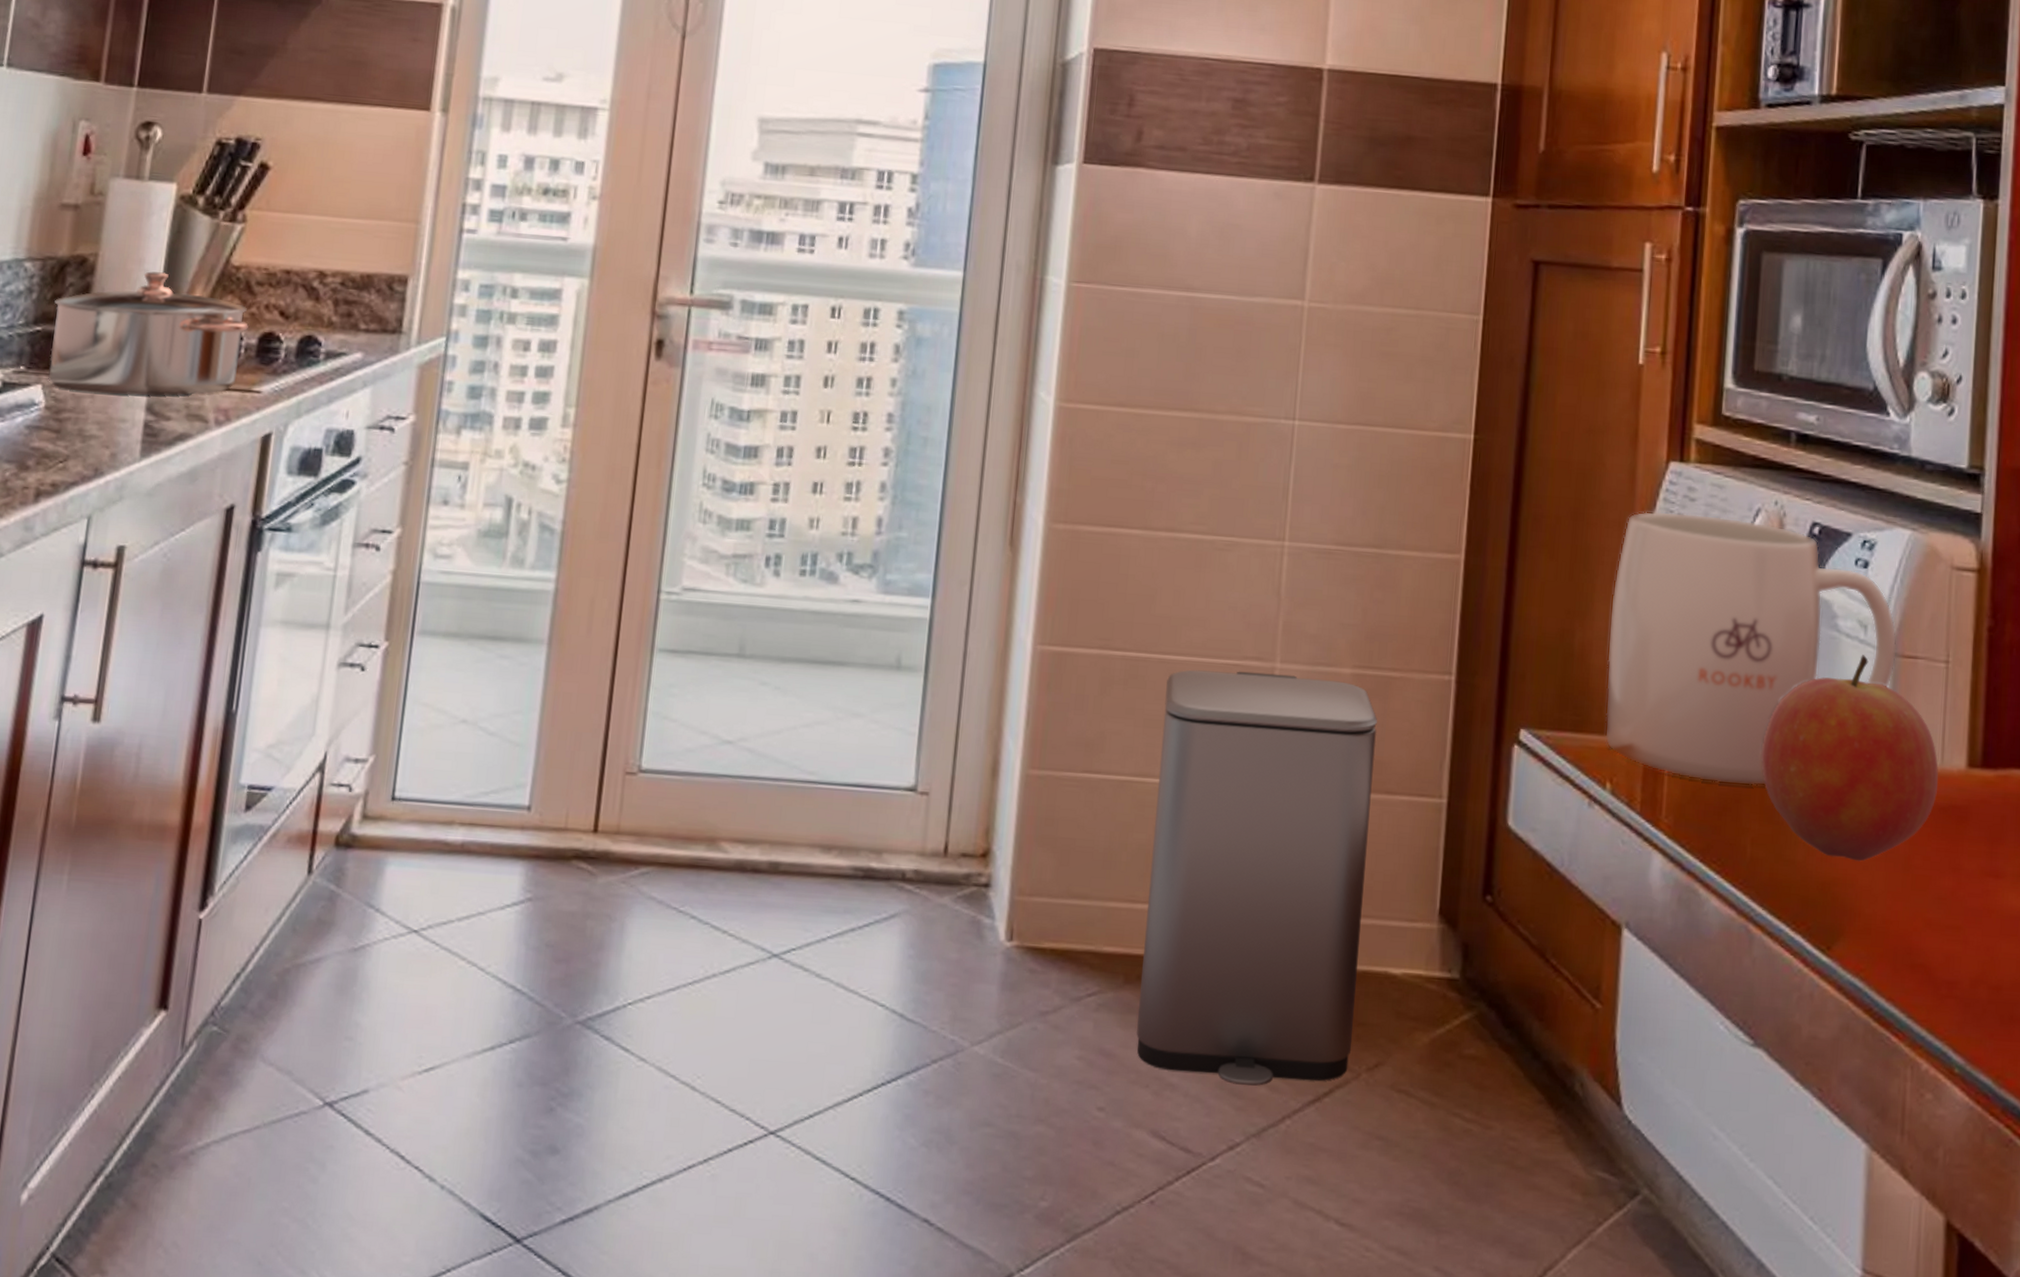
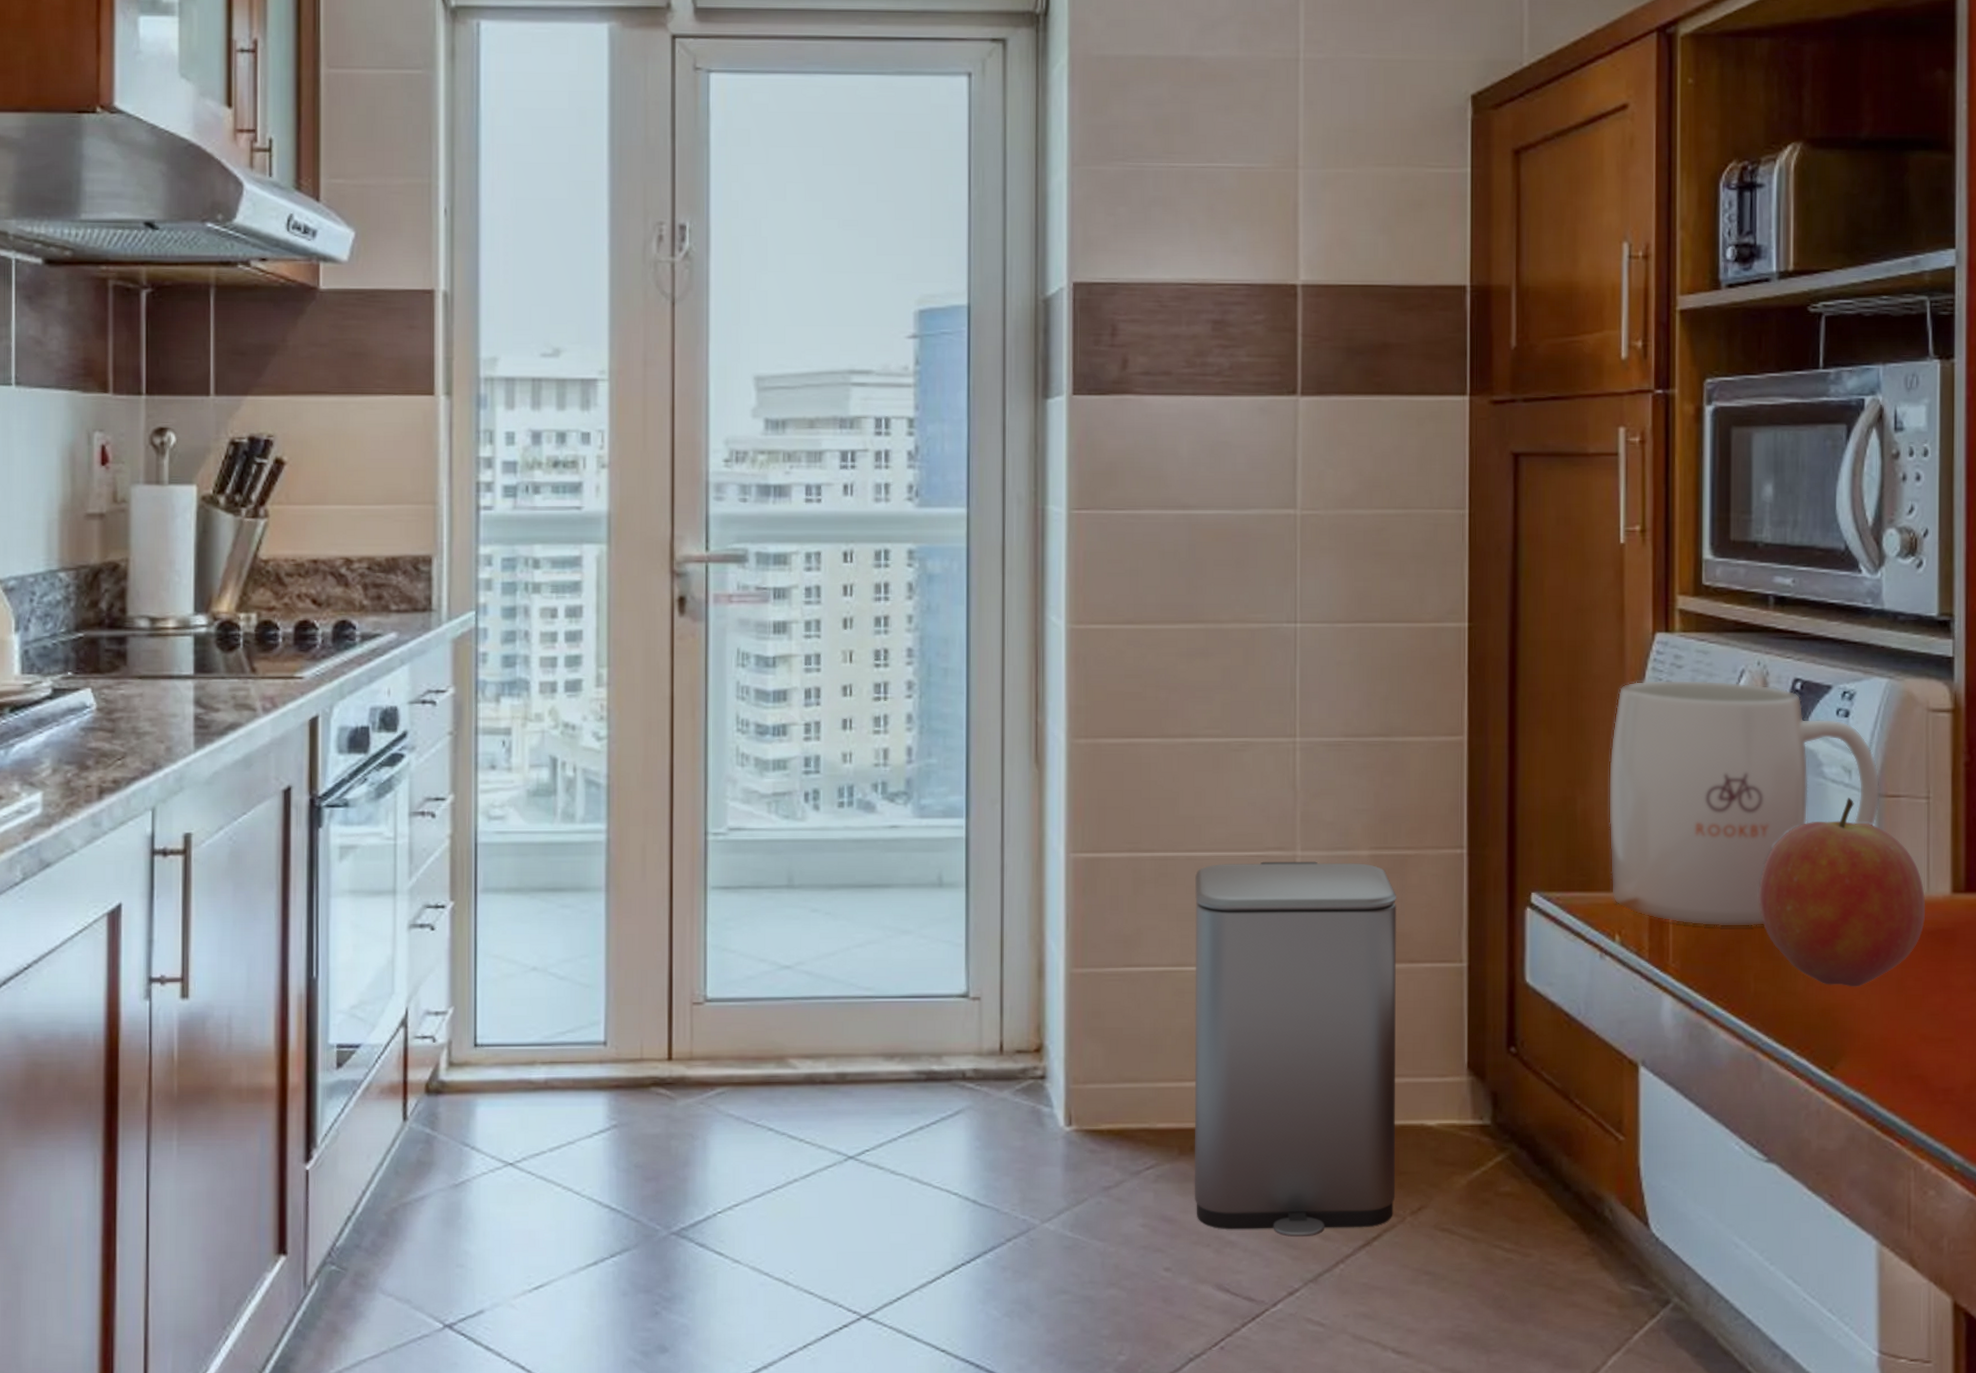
cooking pot: present [48,271,249,396] -> none [93,572,283,692]

